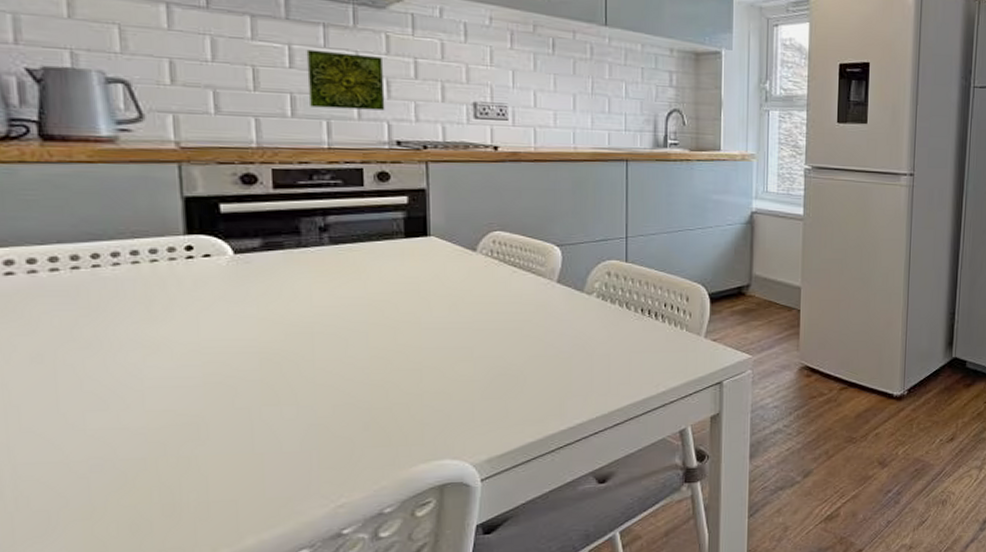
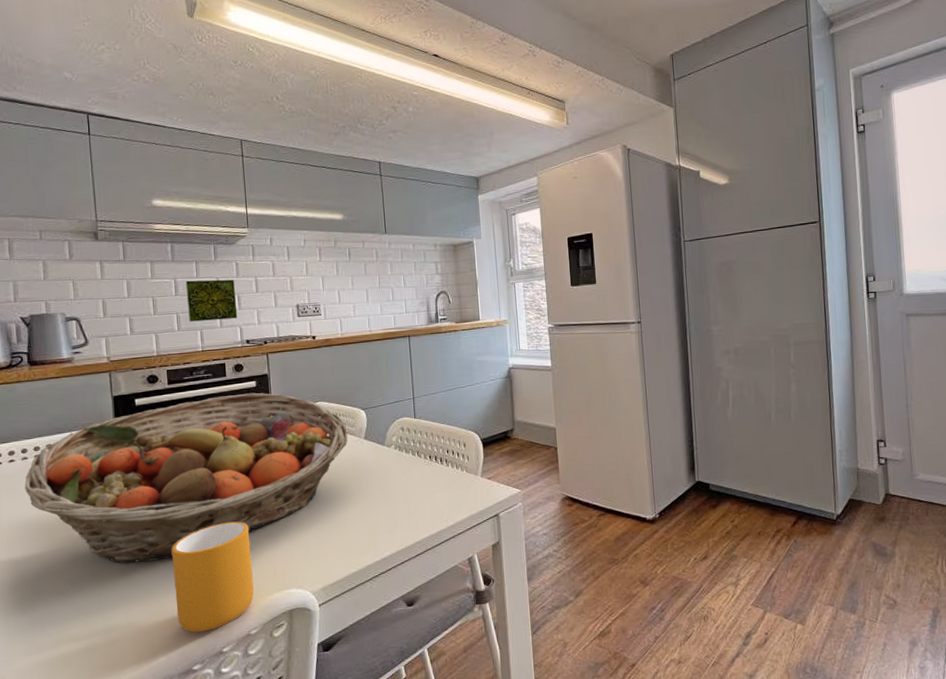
fruit basket: none [32,211,535,422] -> present [24,392,348,564]
mug: none [270,374,391,510] -> present [171,521,254,632]

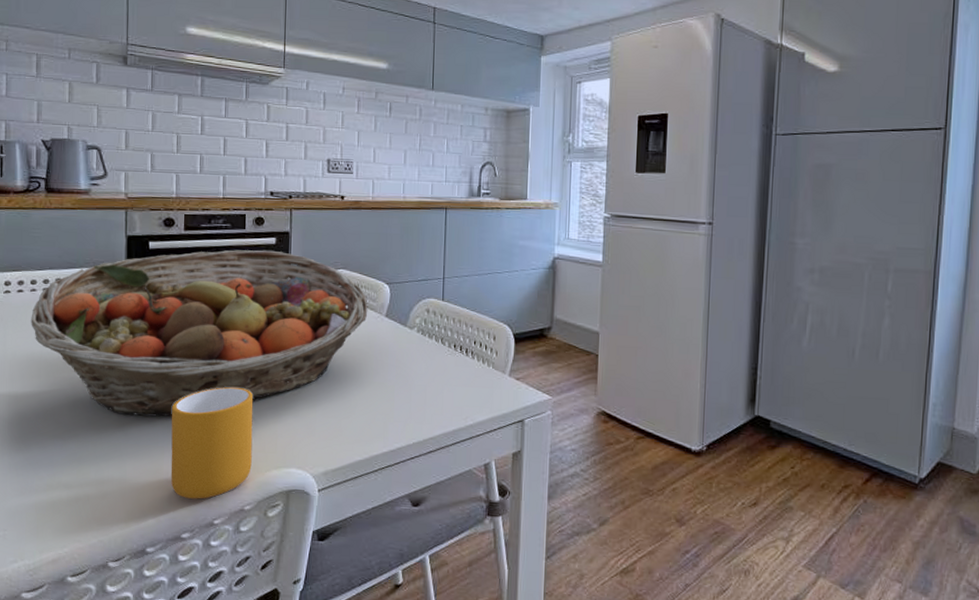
decorative tile: present [185,279,238,322] -> none [212,119,264,167]

